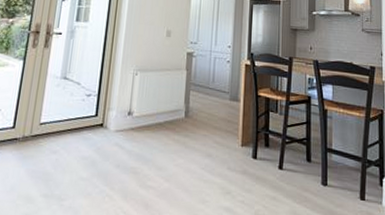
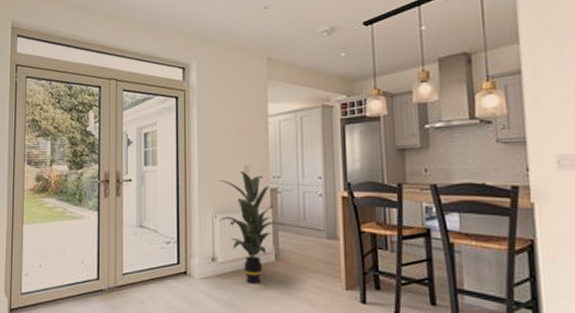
indoor plant: none [139,34,196,139] -> present [218,170,284,285]

